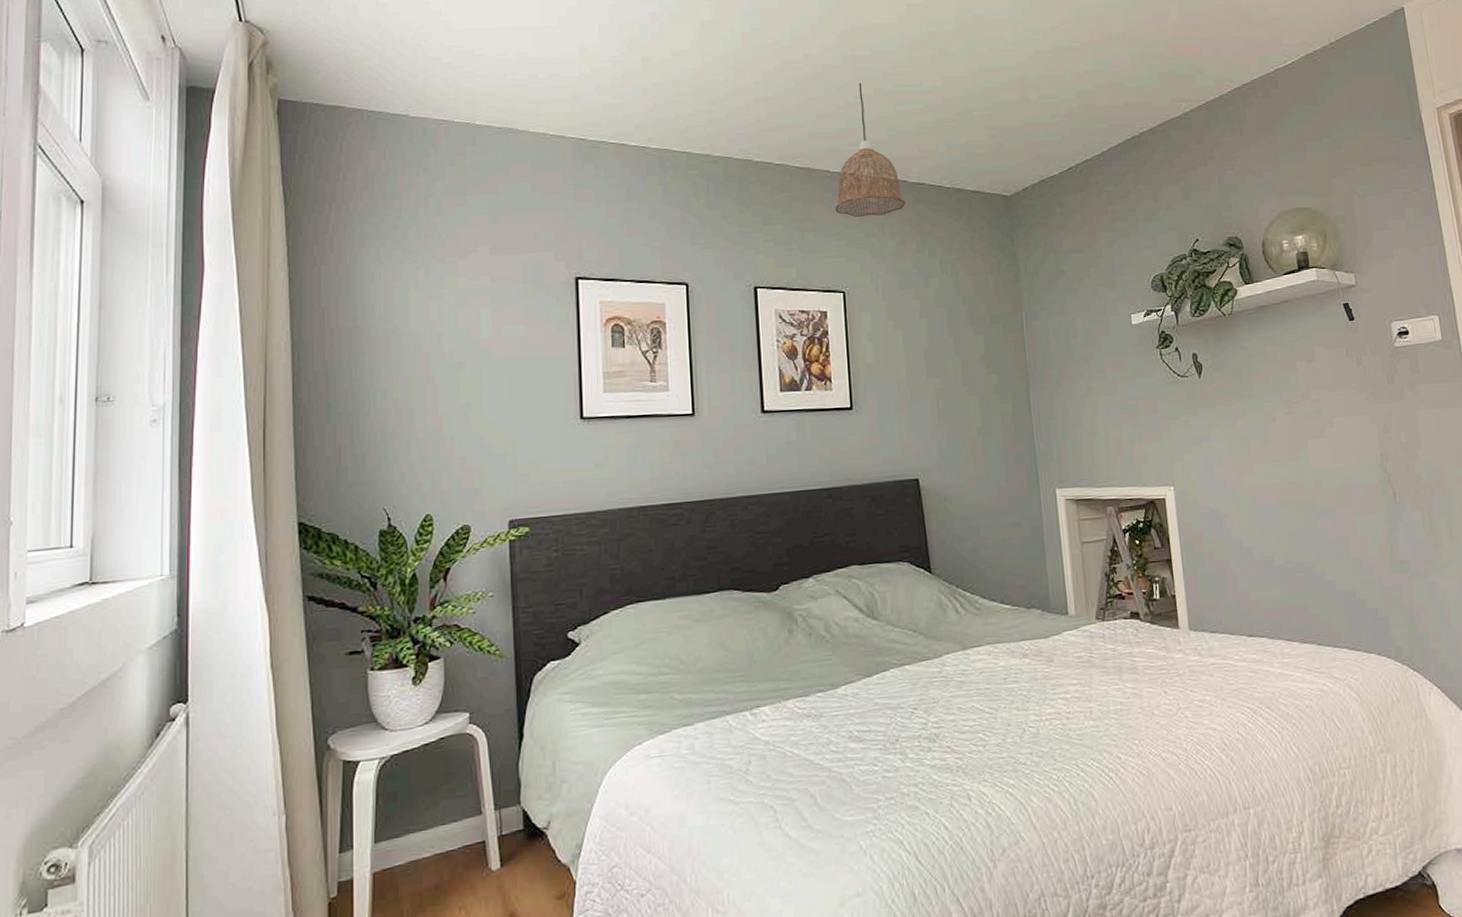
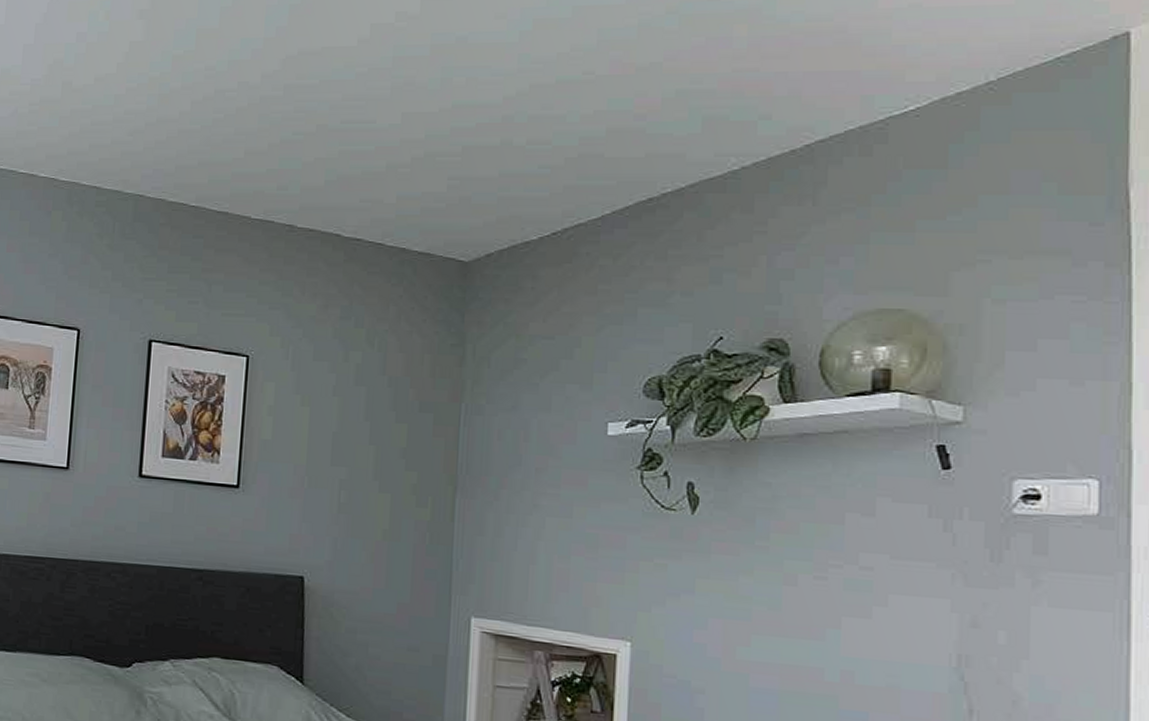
pendant lamp: present [835,82,905,217] -> none [251,116,334,273]

